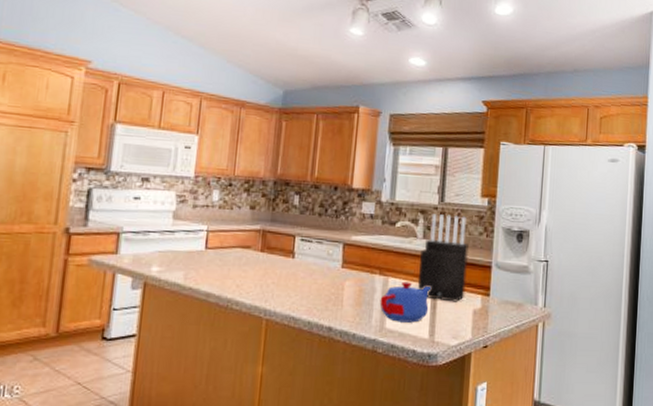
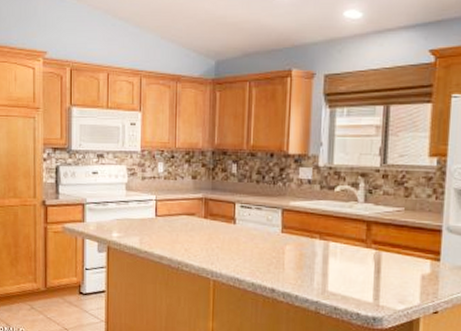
teapot: present [380,281,432,323] -> none [321,246,375,286]
knife block: present [417,214,469,302] -> none [359,177,415,267]

